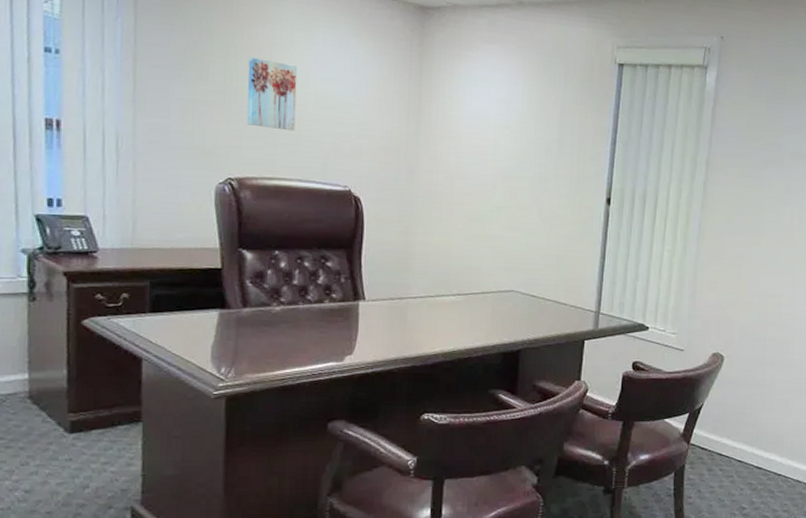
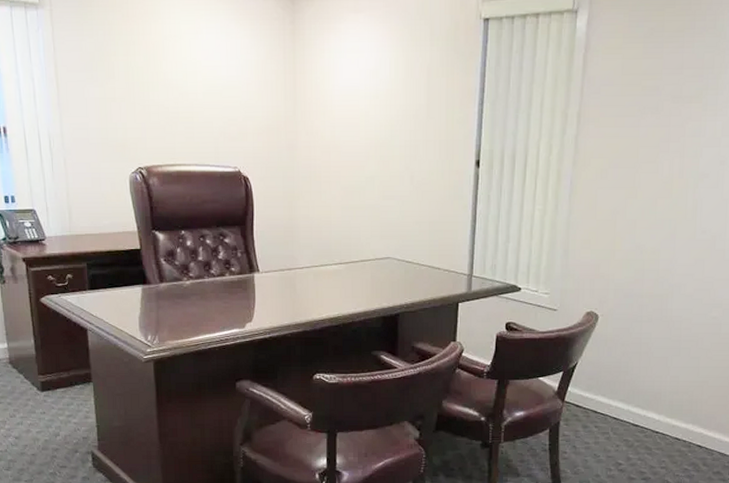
wall art: present [247,56,297,131] -> none [145,52,189,119]

